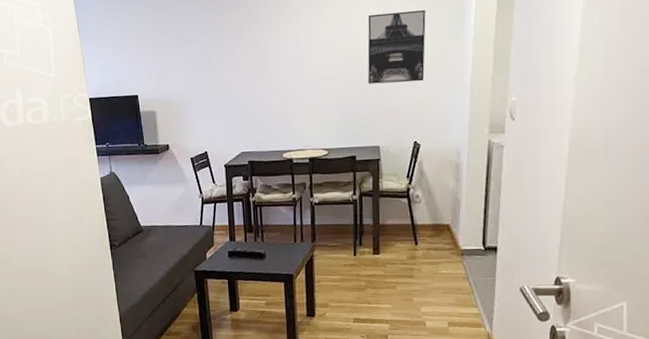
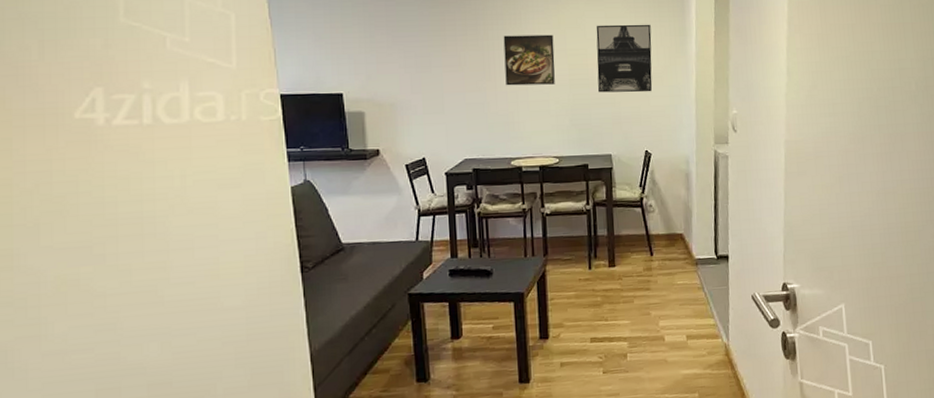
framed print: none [277,28,326,82] -> present [503,34,555,86]

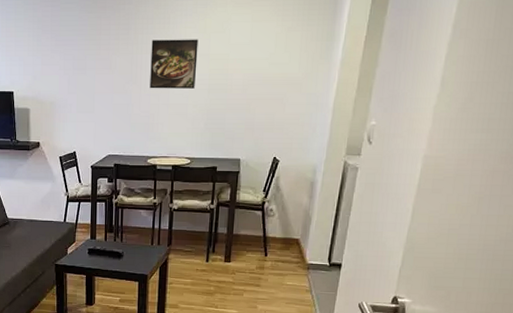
wall art: present [596,24,653,93] -> none [235,28,297,99]

